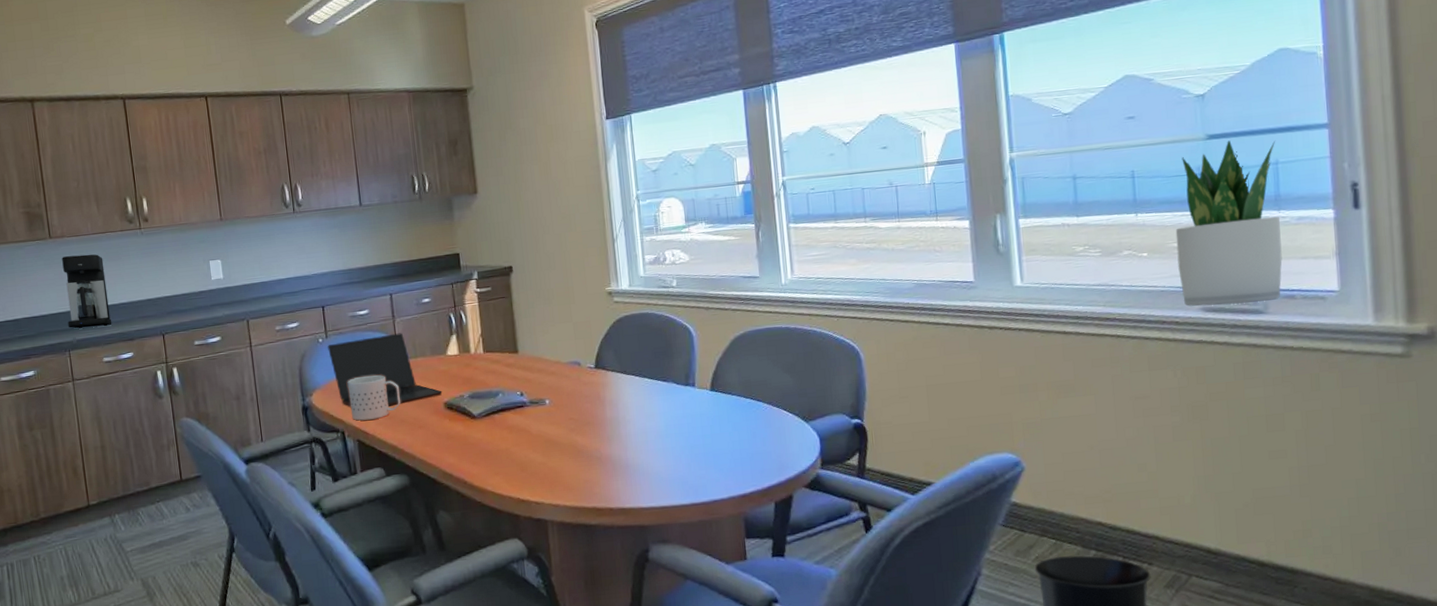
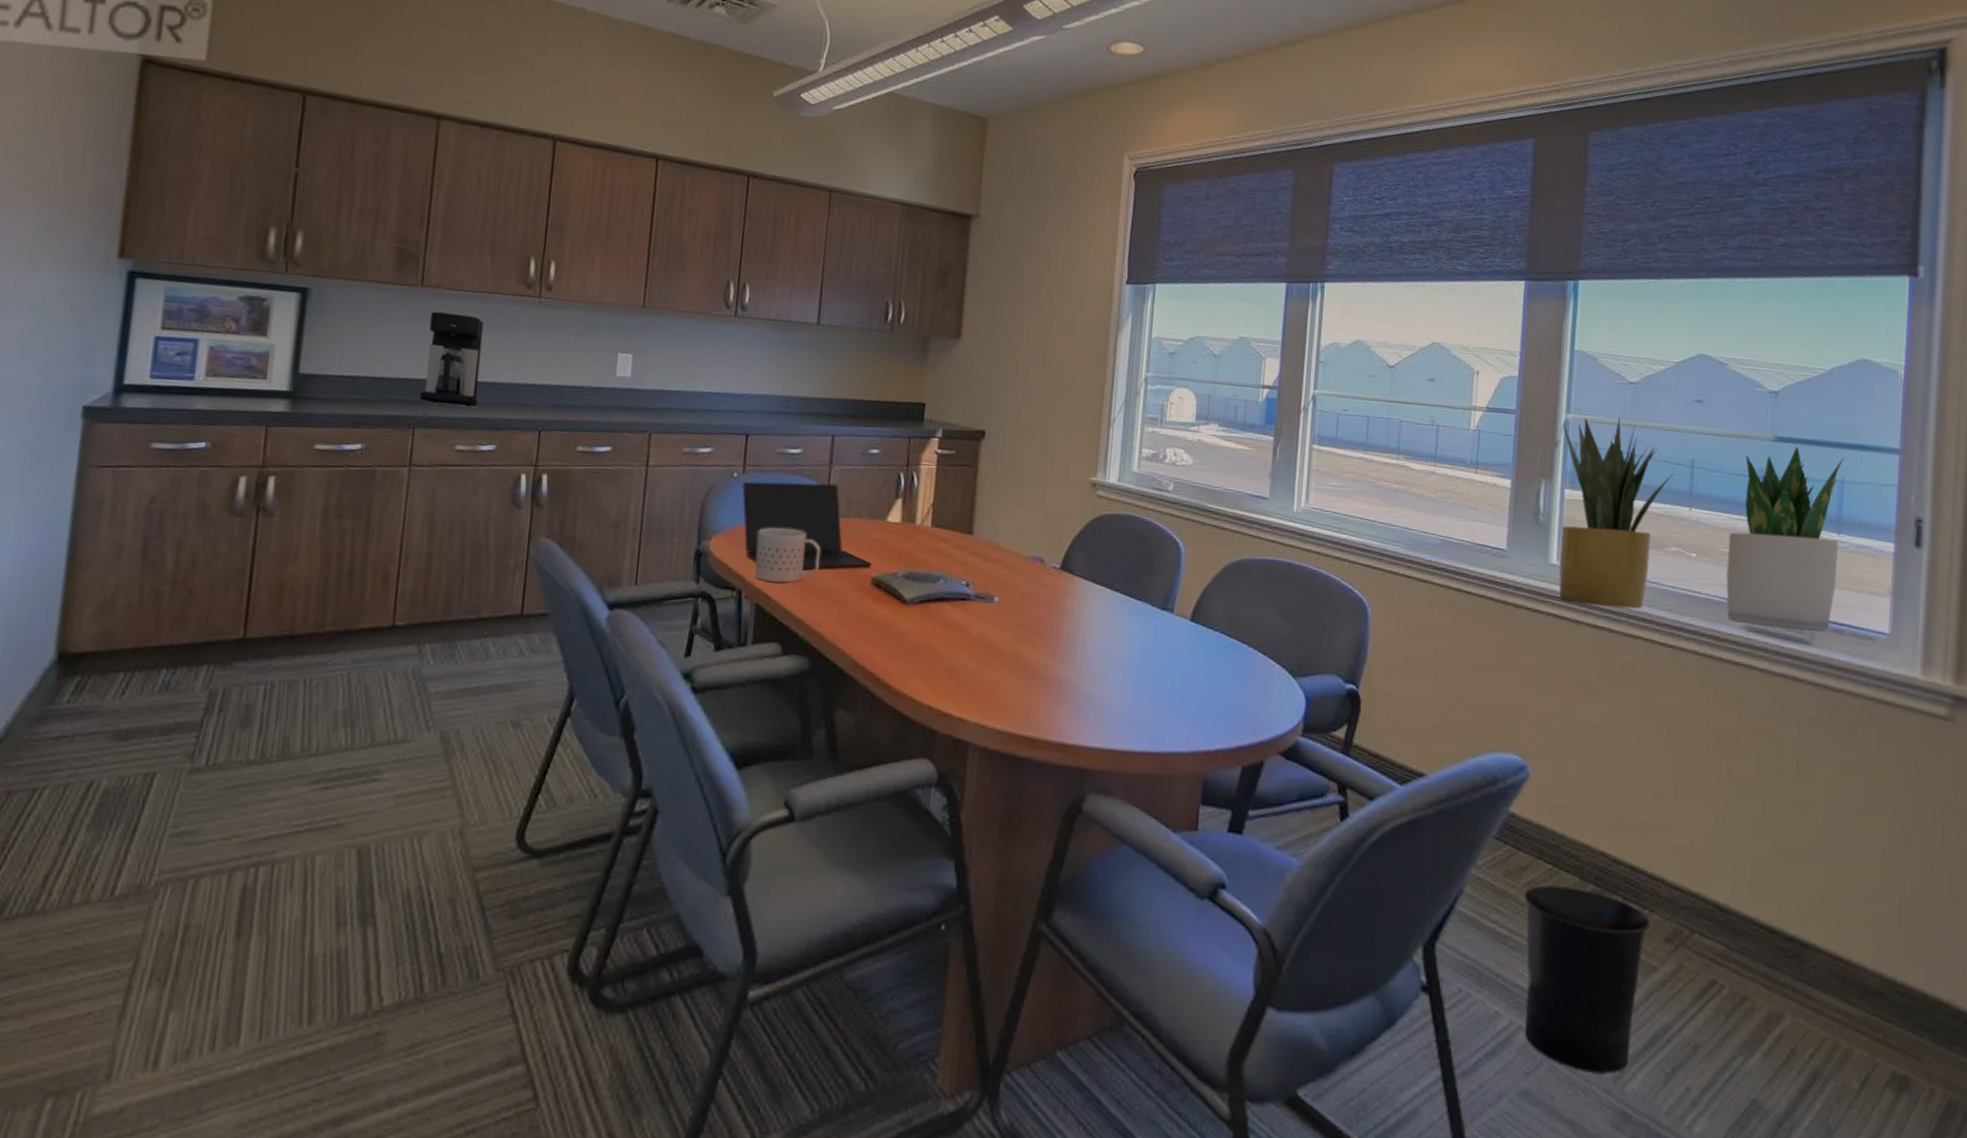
planter: none [1008,147,1117,316] -> present [1559,417,1675,609]

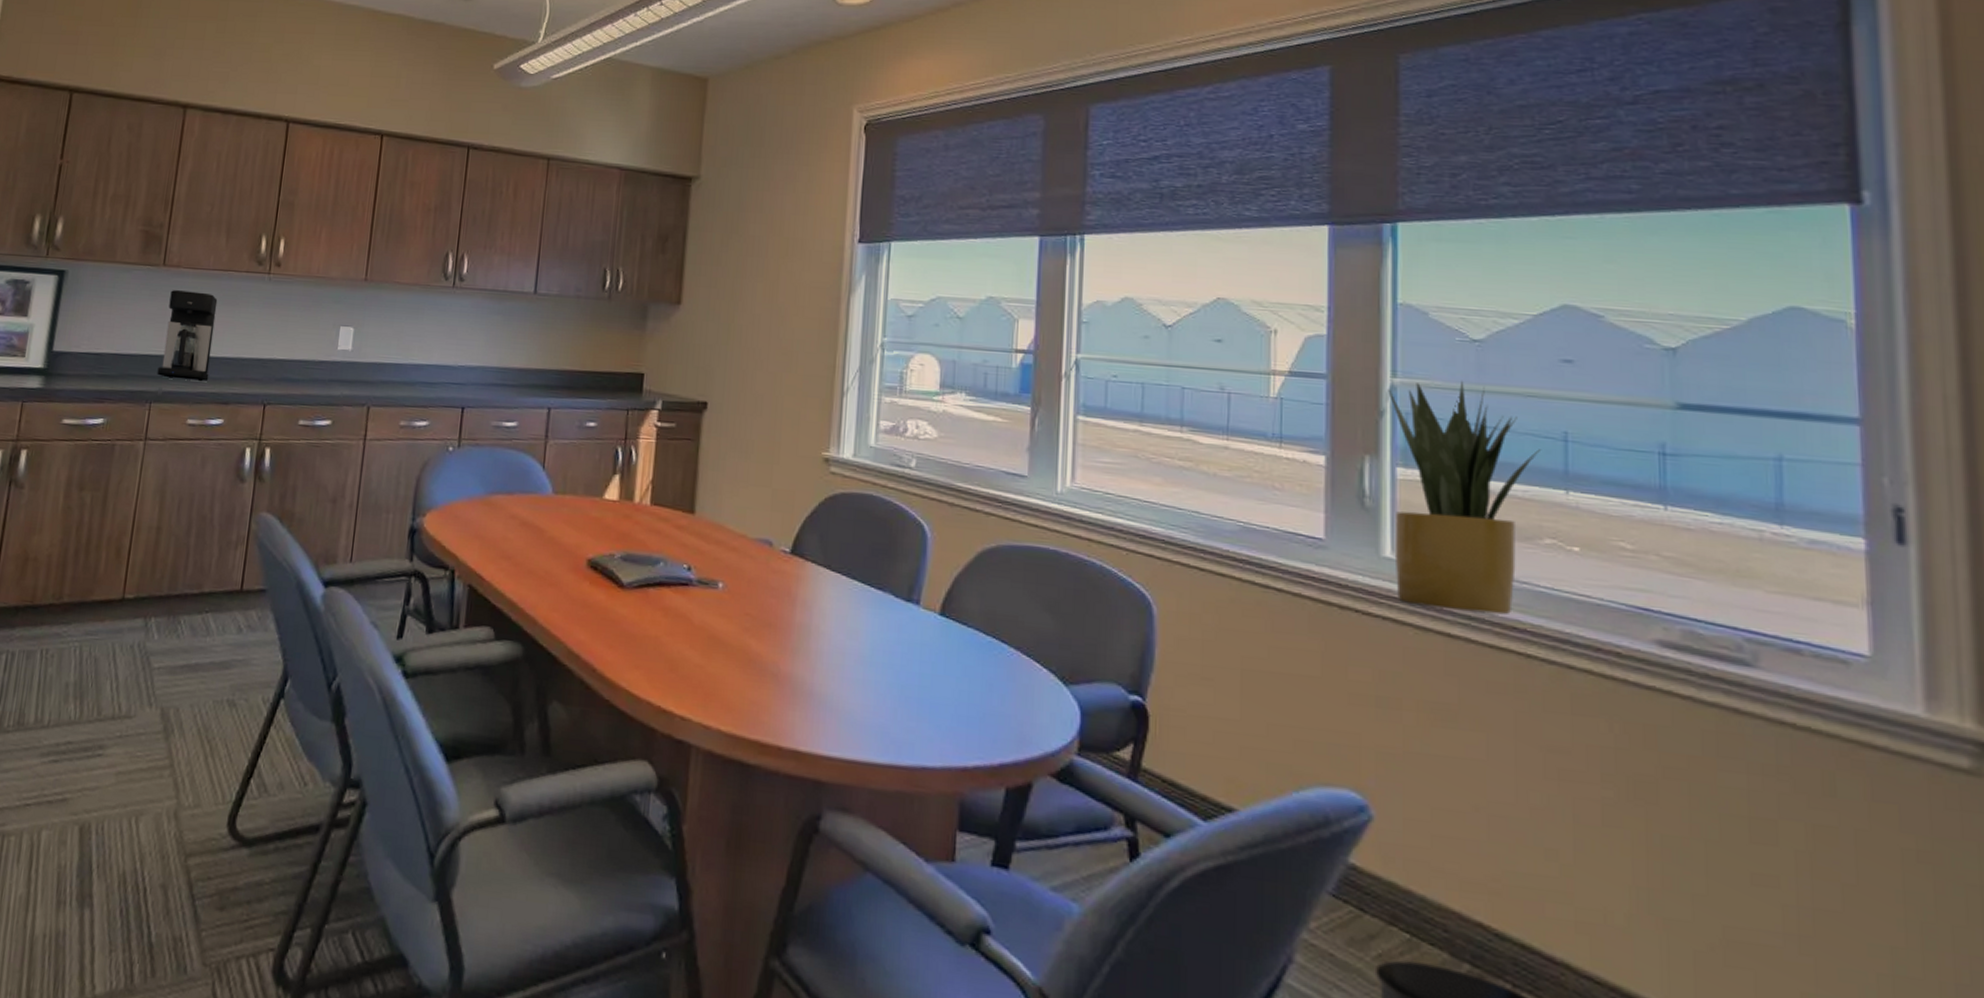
laptop: present [742,481,871,571] -> none [457,456,587,551]
mug: present [754,527,821,583] -> none [468,504,536,563]
planter: present [1726,447,1845,632] -> none [1623,416,1784,651]

